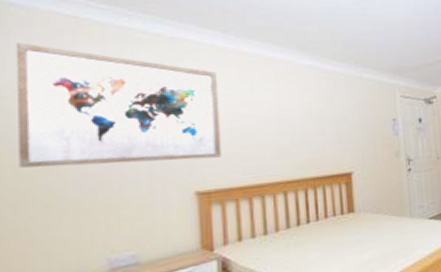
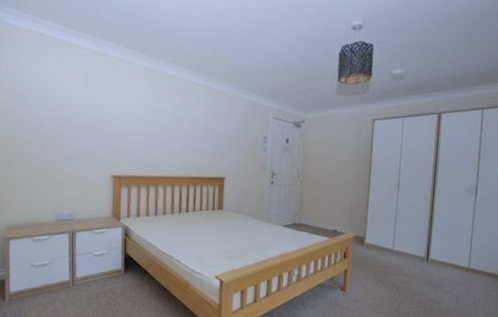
wall art: present [16,42,221,168] -> none [8,52,133,152]

